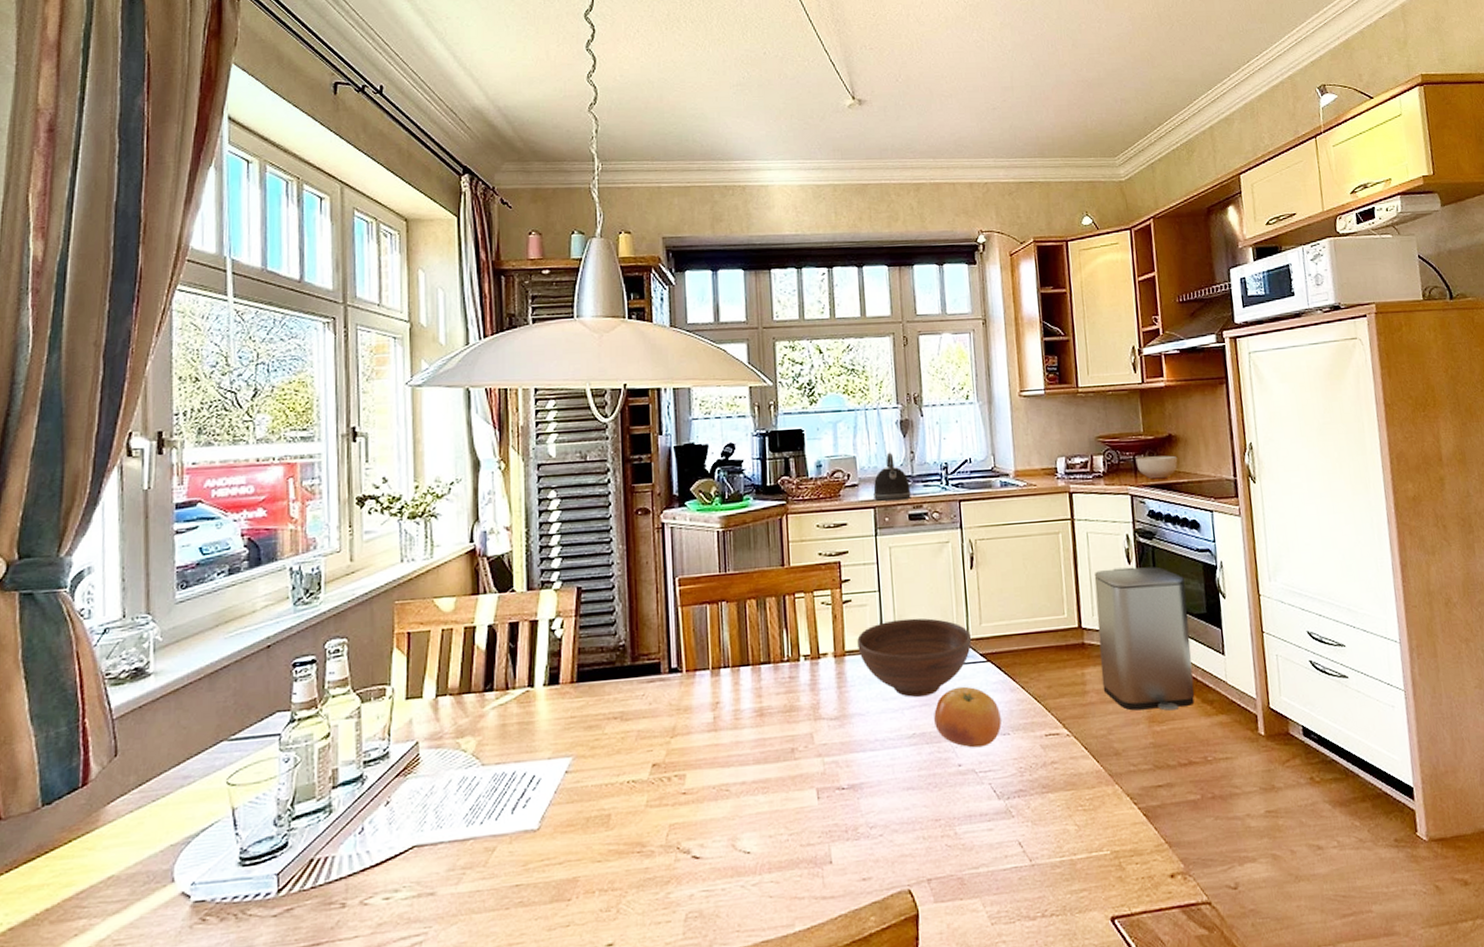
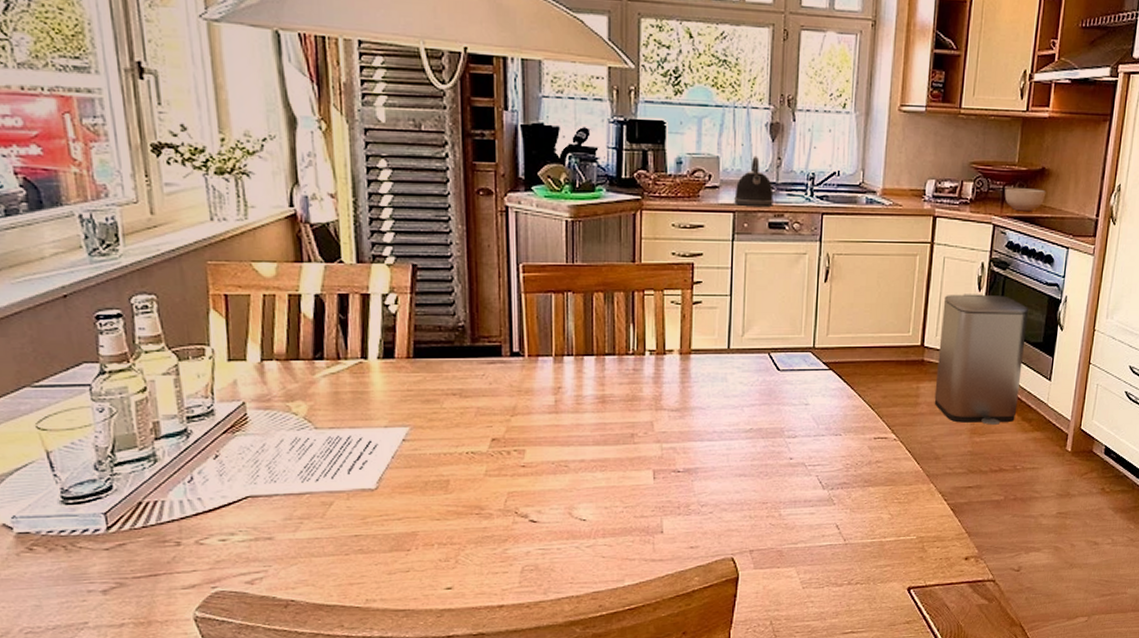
bowl: present [857,618,972,697] -> none [704,324,817,396]
fruit: present [934,686,1002,748] -> none [772,390,835,445]

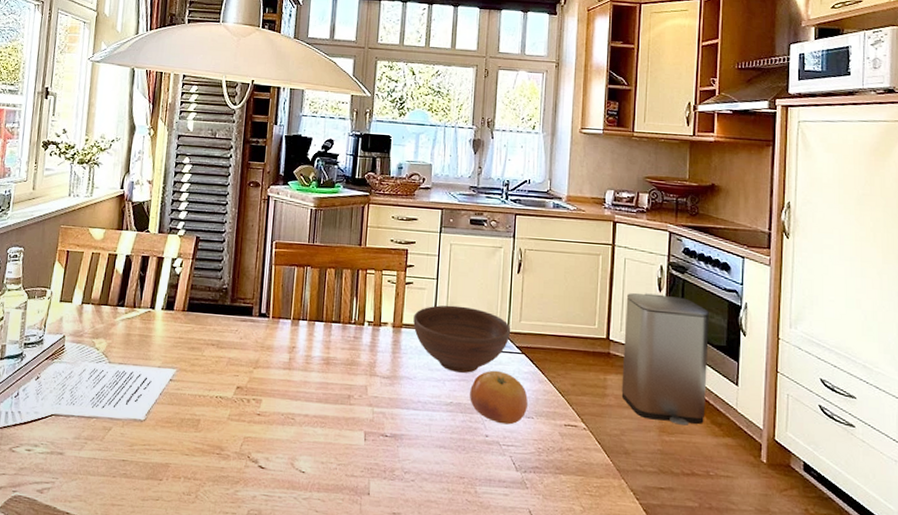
bowl: none [704,324,817,396] -> present [413,305,511,373]
kettle: present [734,155,774,206] -> none [442,164,475,206]
fruit: none [772,390,835,445] -> present [470,370,528,425]
bowl: present [1004,186,1046,212] -> none [678,199,718,222]

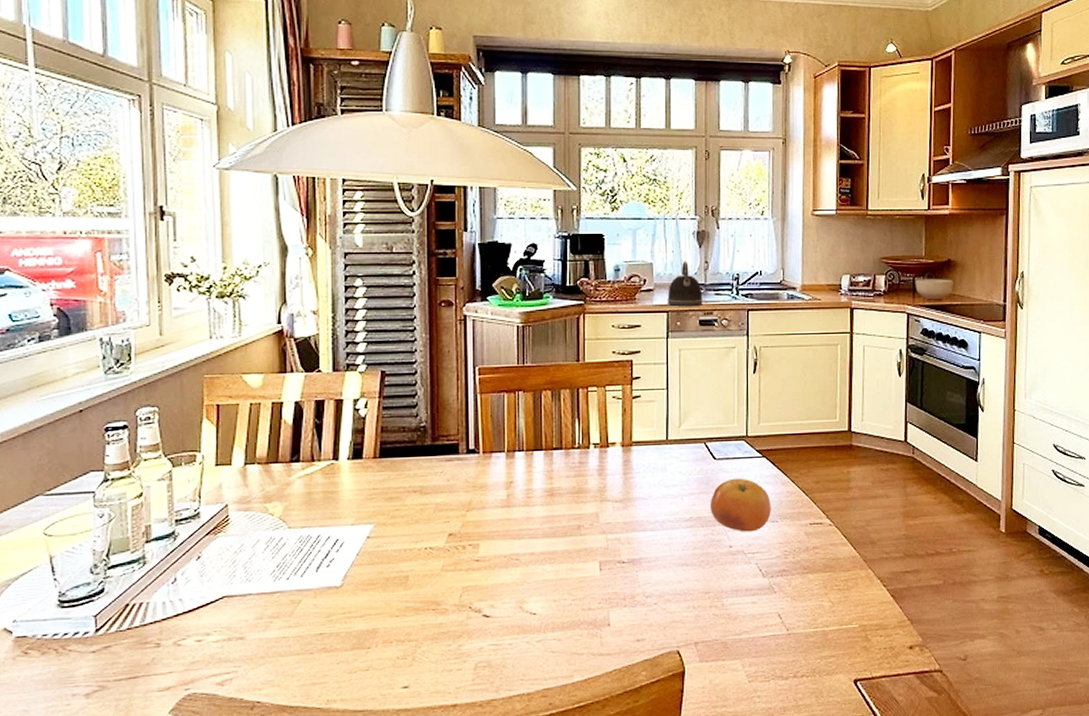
bowl: present [413,305,511,373] -> none [644,415,750,485]
kettle: none [442,164,475,206] -> present [667,260,703,306]
pedal bin: present [621,293,710,426] -> none [865,379,949,508]
bowl: none [678,199,718,222] -> present [915,278,954,300]

